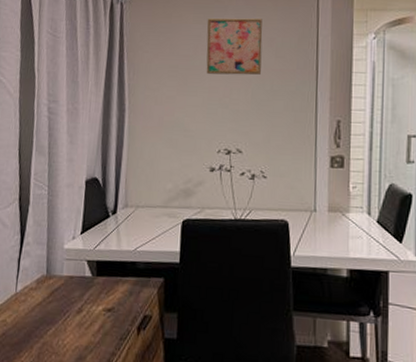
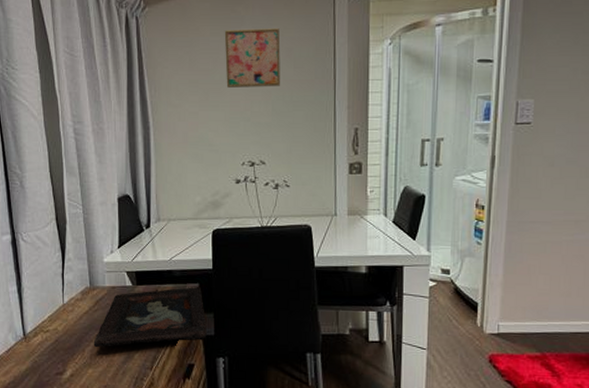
decorative tray: none [43,282,170,345] -> present [93,287,208,348]

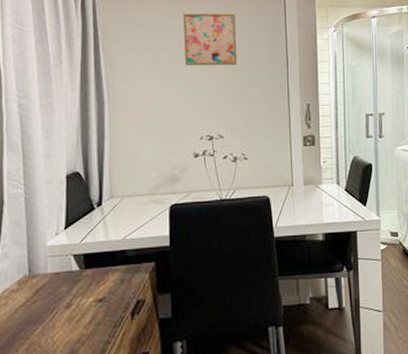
decorative tray: present [93,287,208,348] -> none [29,266,164,346]

